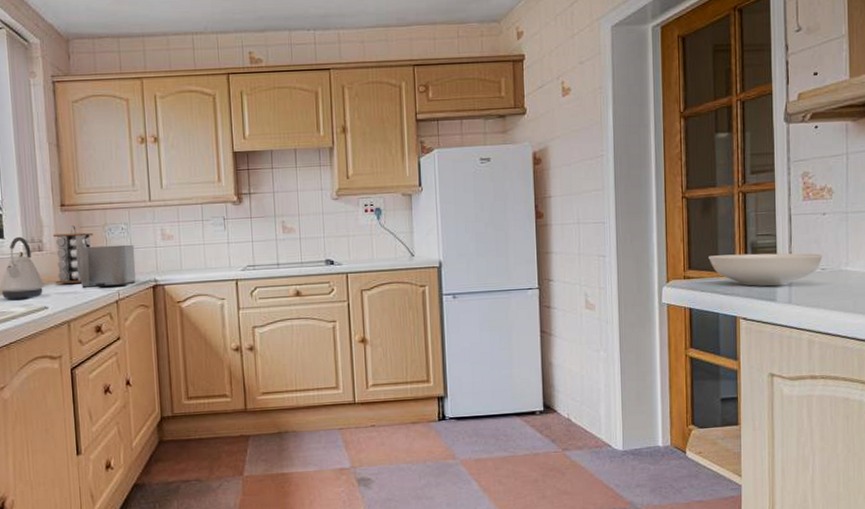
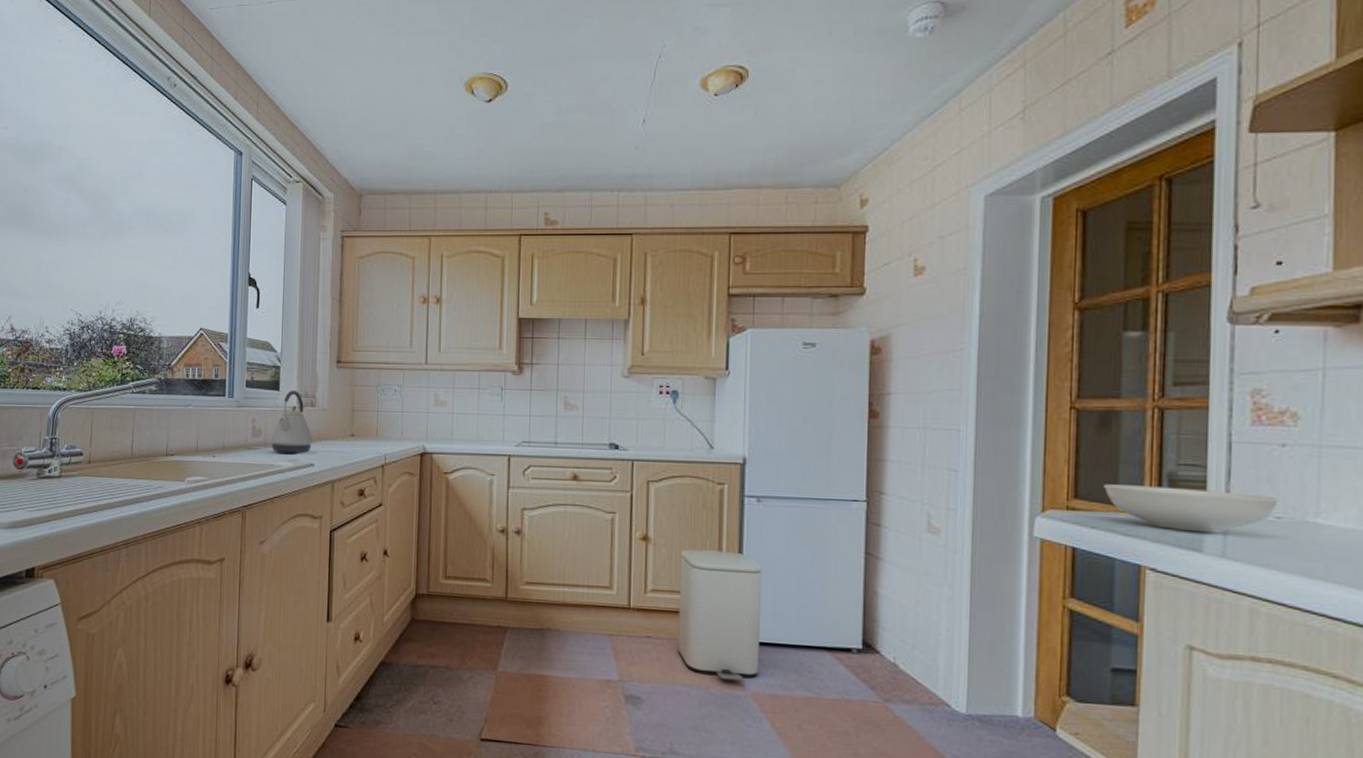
spice rack: present [52,224,94,285] -> none [324,382,366,444]
toaster: present [79,244,137,289] -> none [349,406,406,451]
pedal bin: none [394,343,465,453] -> present [677,549,763,681]

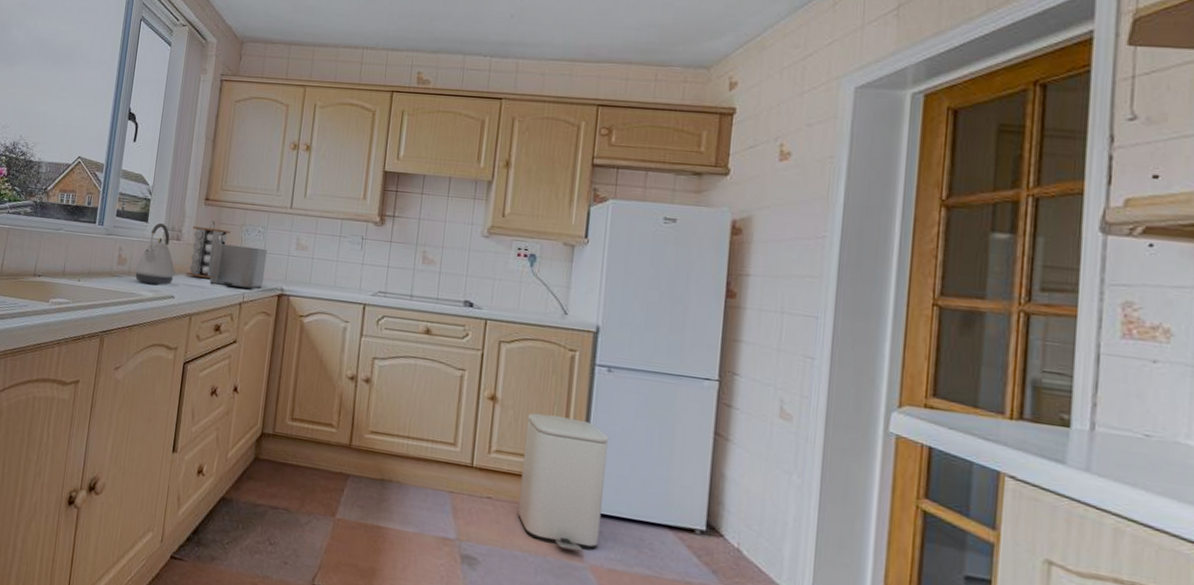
spice rack: none [324,382,366,444] -> present [186,219,231,280]
toaster: none [349,406,406,451] -> present [209,243,268,290]
bowl: present [1104,484,1280,534] -> none [964,385,1150,447]

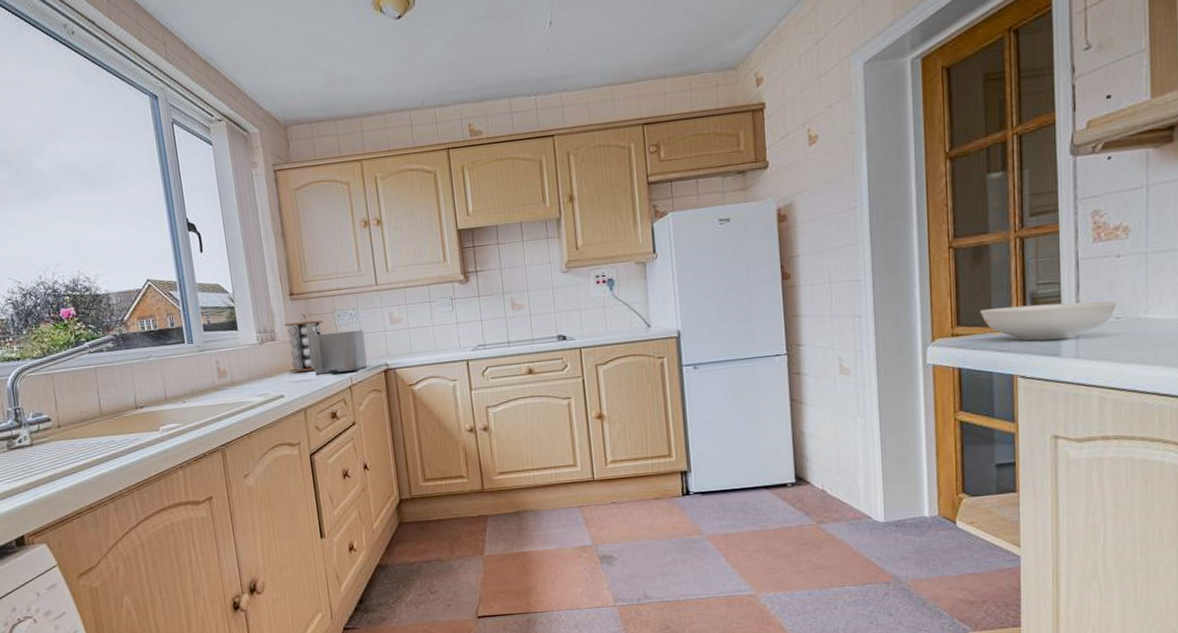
kettle: present [134,223,175,286] -> none [237,328,279,390]
pedal bin: present [517,413,610,552] -> none [633,416,711,528]
bowl: none [964,385,1150,447] -> present [980,300,1118,341]

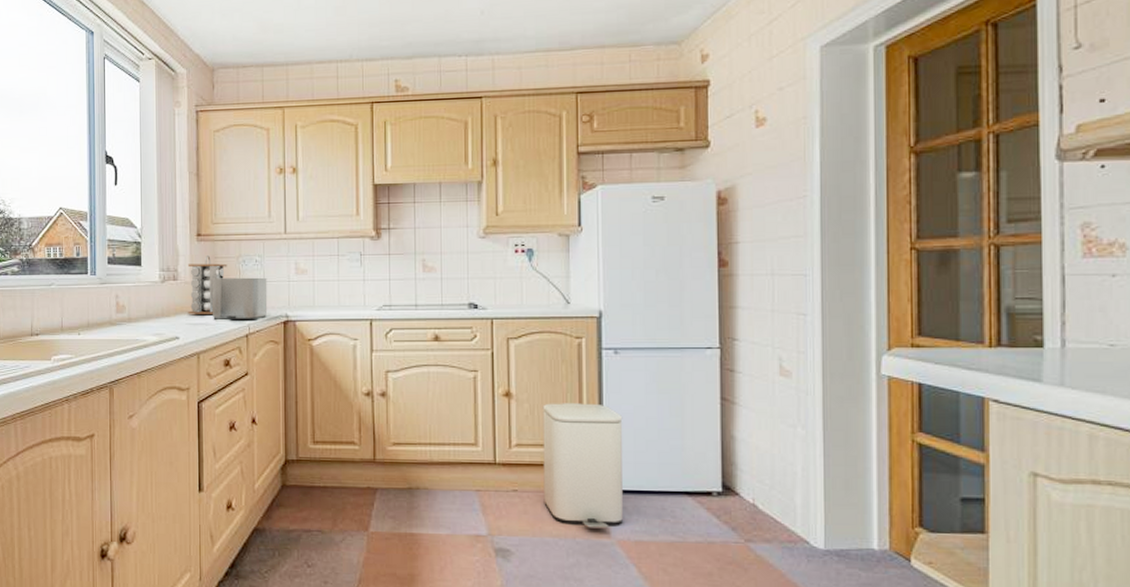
pedal bin: none [633,416,711,528] -> present [543,403,624,529]
bowl: present [980,300,1118,341] -> none [946,320,1113,363]

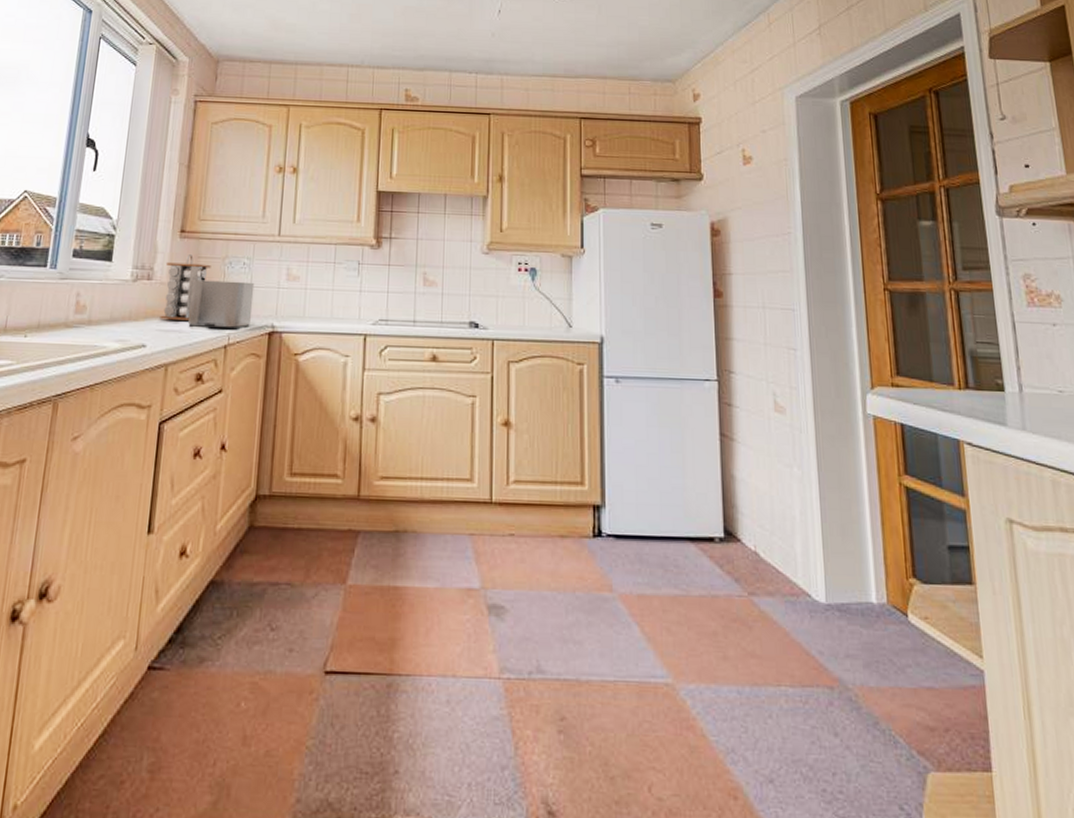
pedal bin: present [543,403,624,529] -> none [542,434,625,581]

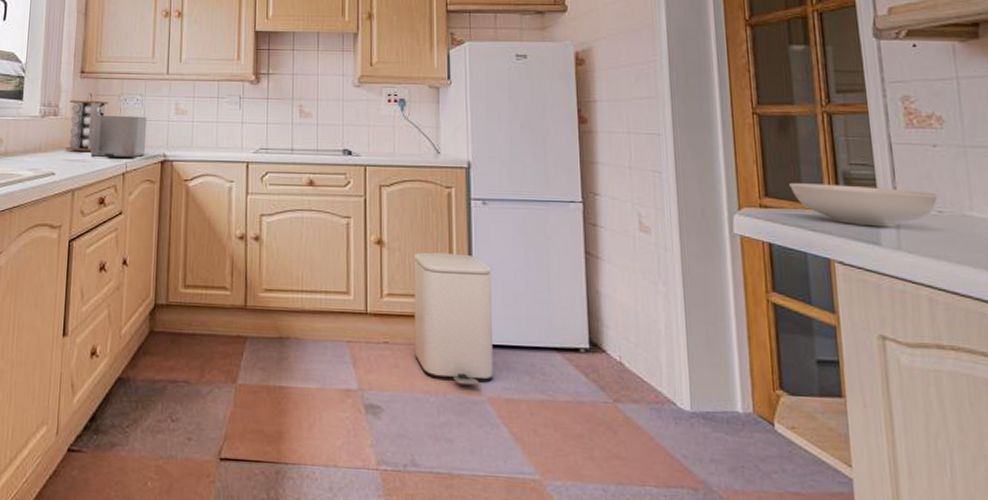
pedal bin: none [542,434,625,581] -> present [414,252,493,385]
bowl: none [920,361,1060,407] -> present [789,183,940,227]

